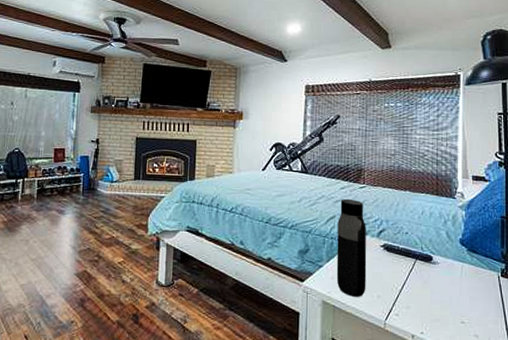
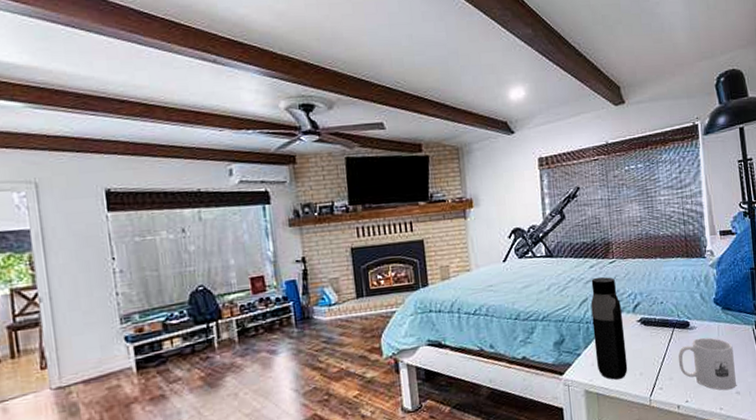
mug: none [417,274,475,331] -> present [678,337,736,390]

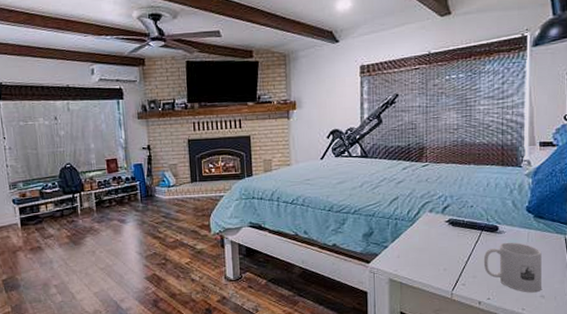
water bottle: present [590,277,628,380] -> none [401,178,432,272]

